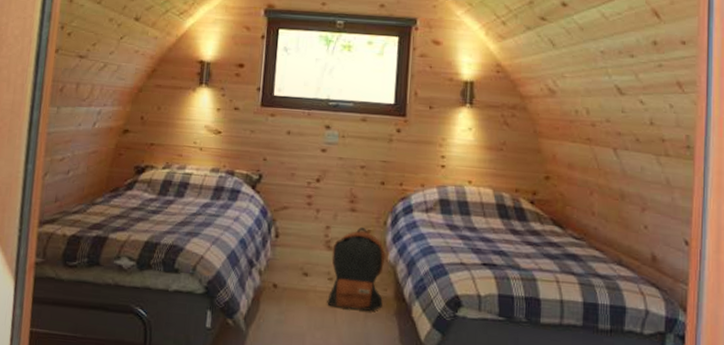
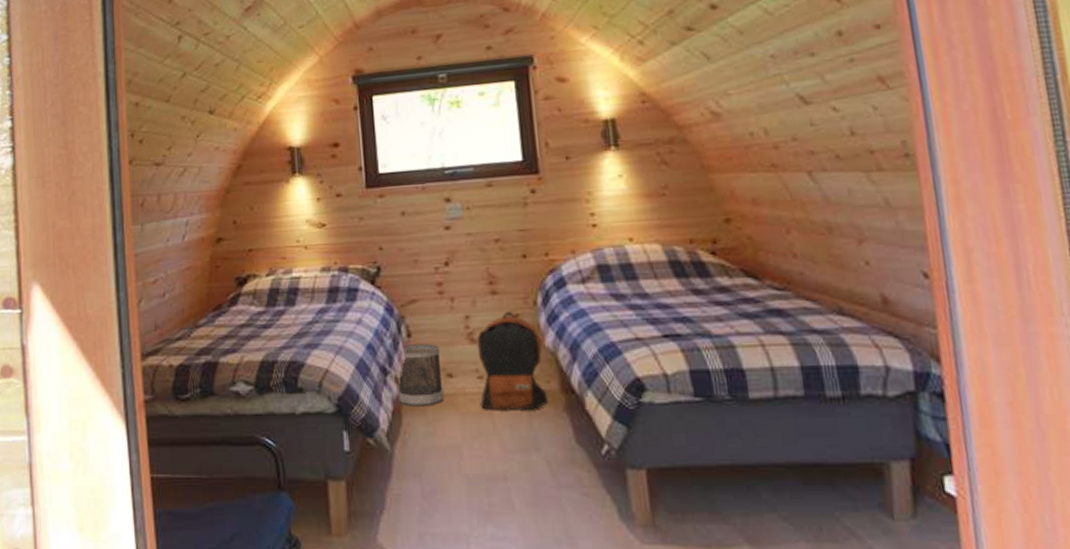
wastebasket: none [259,244,301,298] -> present [398,344,444,407]

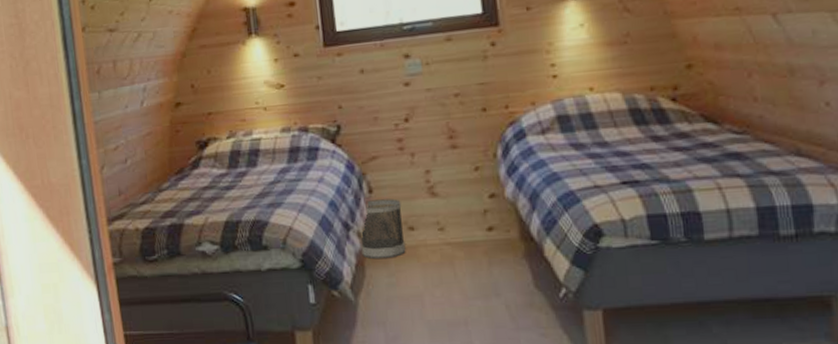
backpack: present [476,311,548,410] -> none [437,164,508,259]

